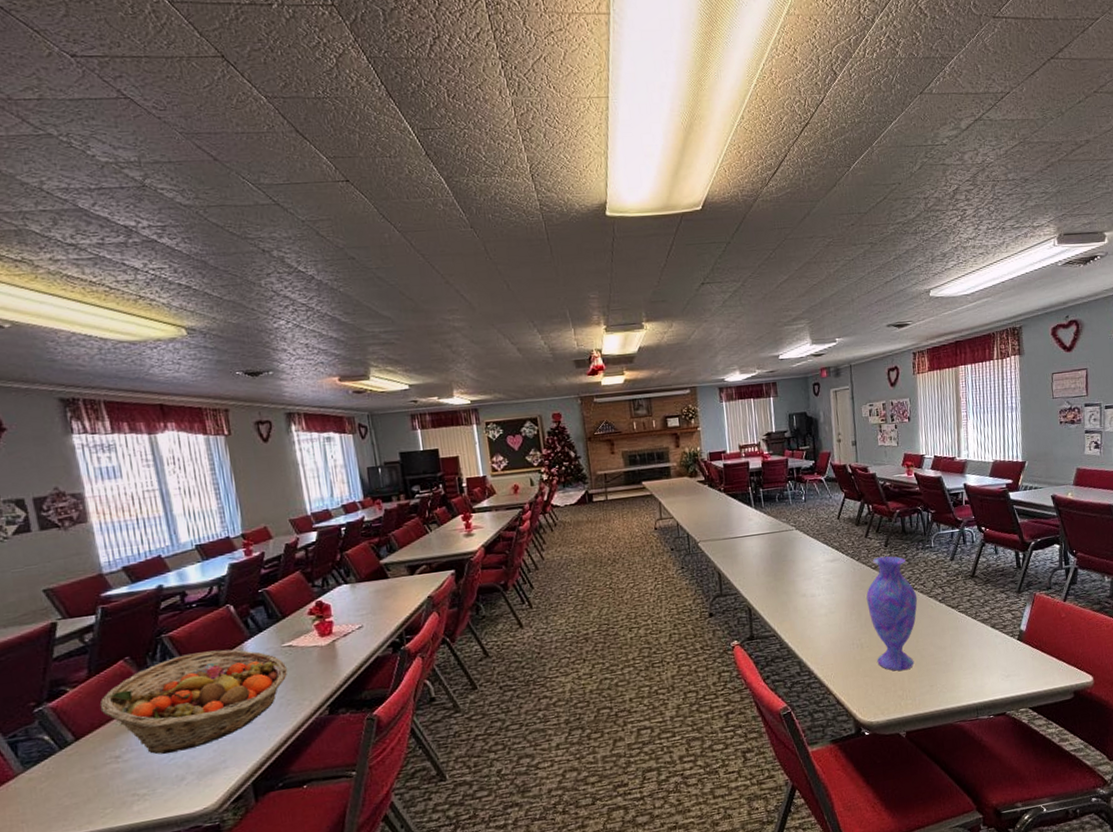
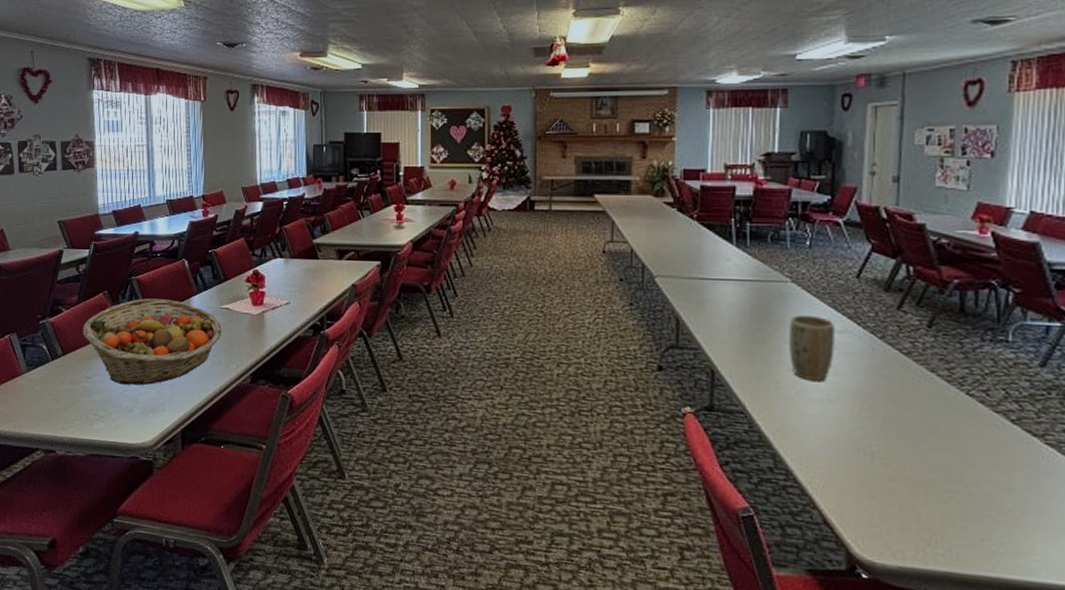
plant pot: none [798,552,830,601] -> present [789,314,835,382]
vase: present [866,556,918,671] -> none [888,339,974,506]

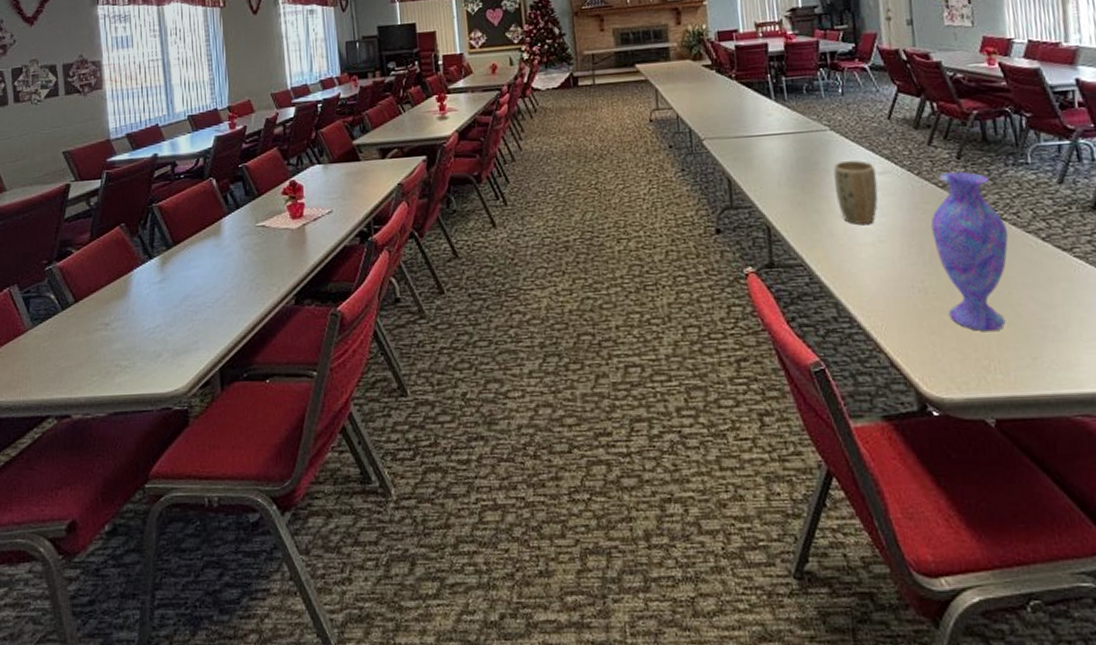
fruit basket: present [82,298,223,385] -> none [97,224,260,327]
vase: none [888,339,974,506] -> present [931,171,1009,332]

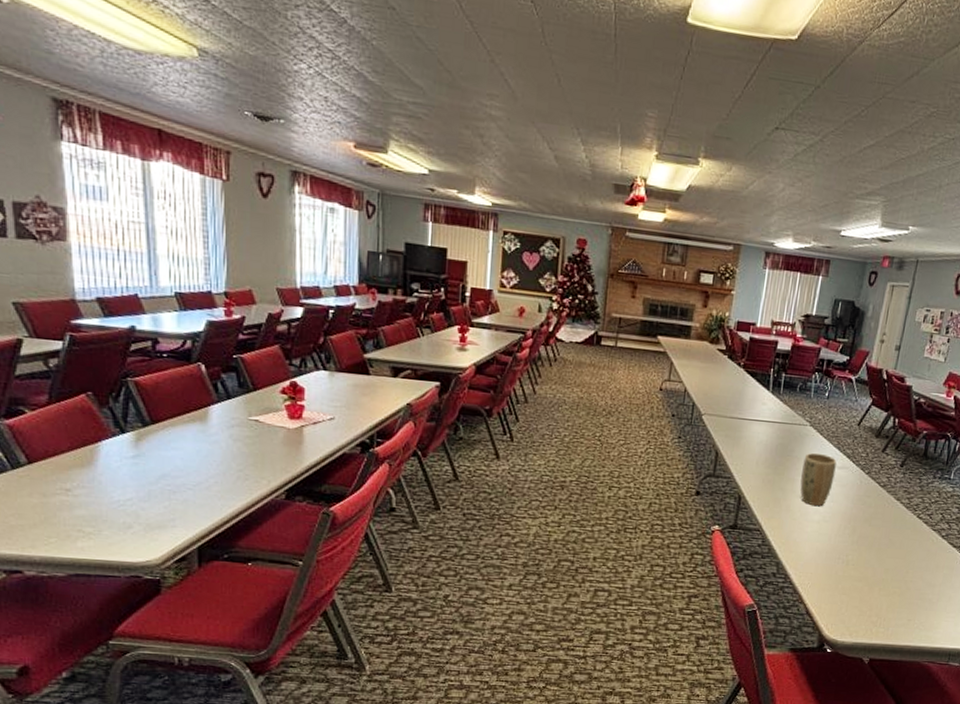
vase: present [931,171,1009,332] -> none [859,475,921,598]

